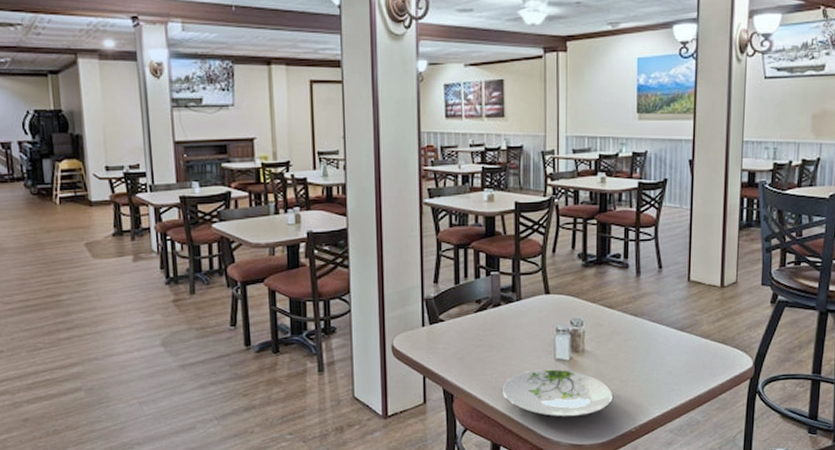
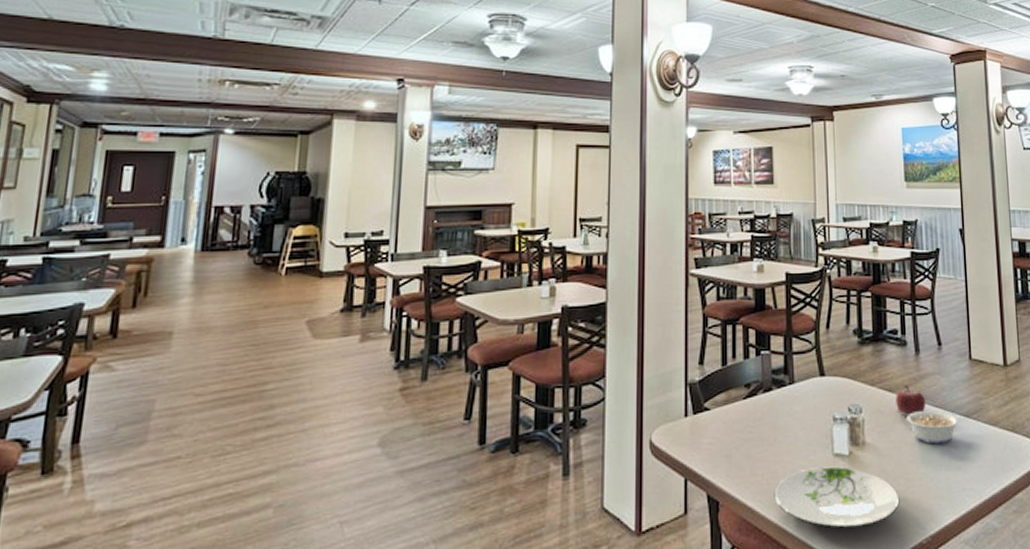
fruit: none [615,303,644,330] -> present [896,385,926,417]
legume: none [615,323,673,353] -> present [896,410,959,444]

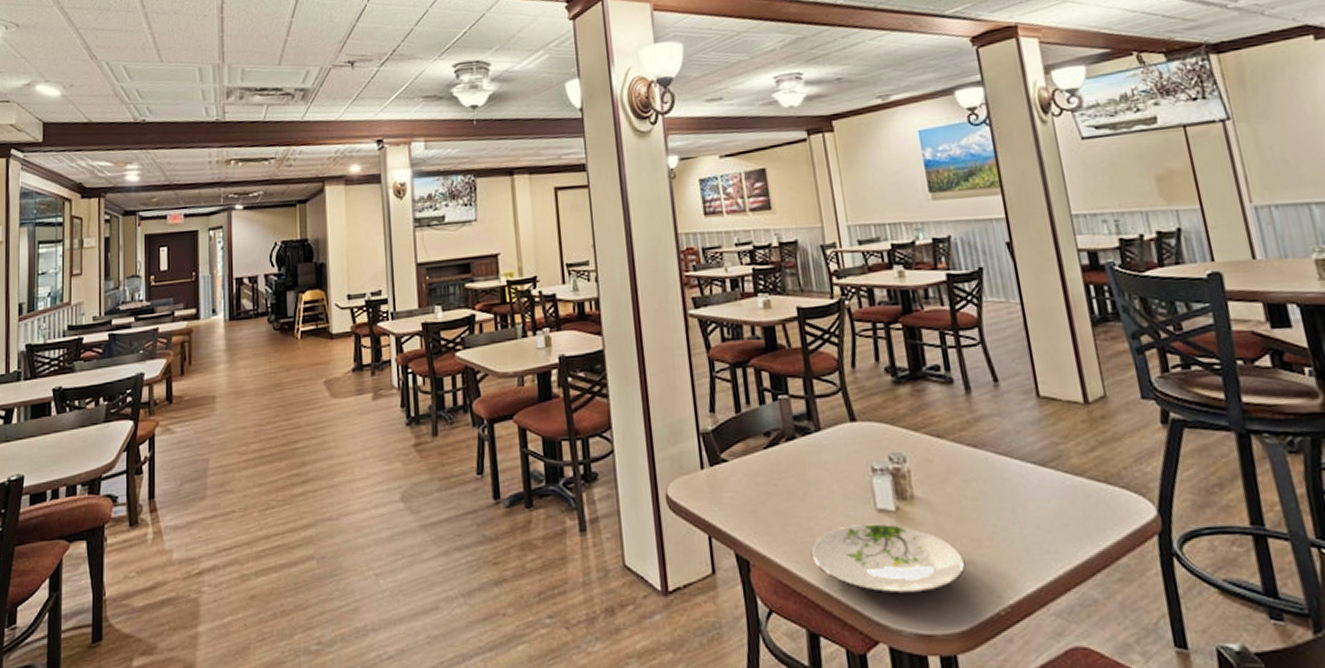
fruit: present [896,385,926,417] -> none [946,429,987,467]
legume: present [896,410,959,444] -> none [949,458,1031,499]

